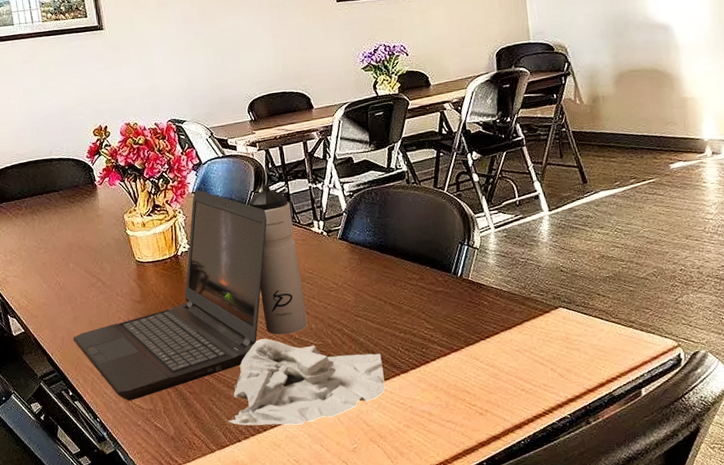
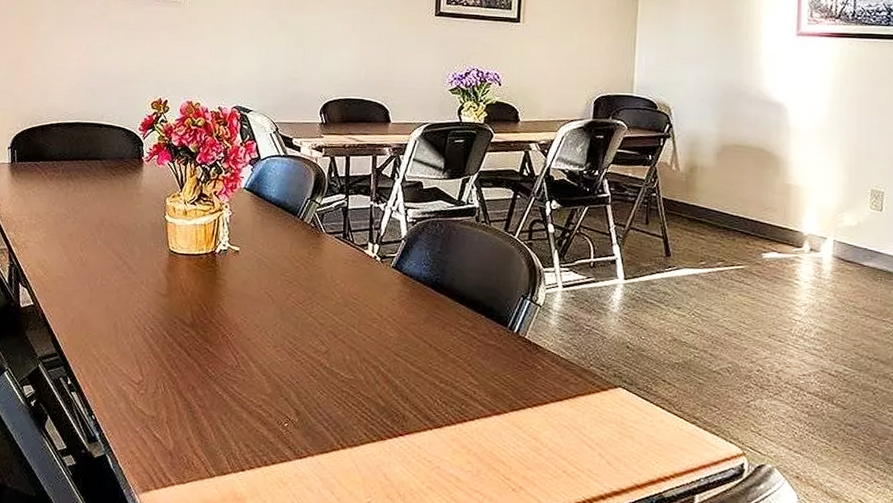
laptop computer: present [73,189,267,401] -> none [84,185,319,403]
tissue: present [228,339,385,426] -> none [235,361,416,465]
water bottle: present [248,184,308,335] -> none [295,194,347,362]

